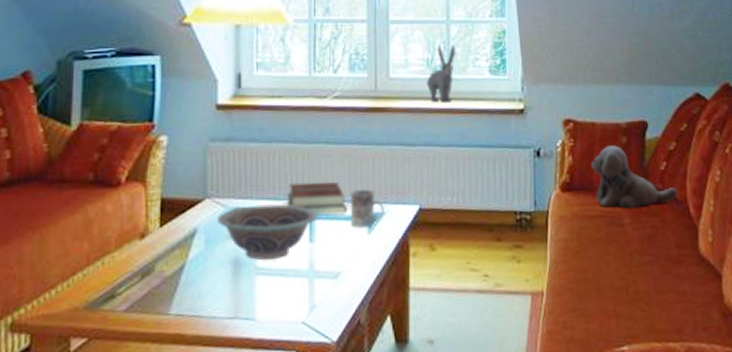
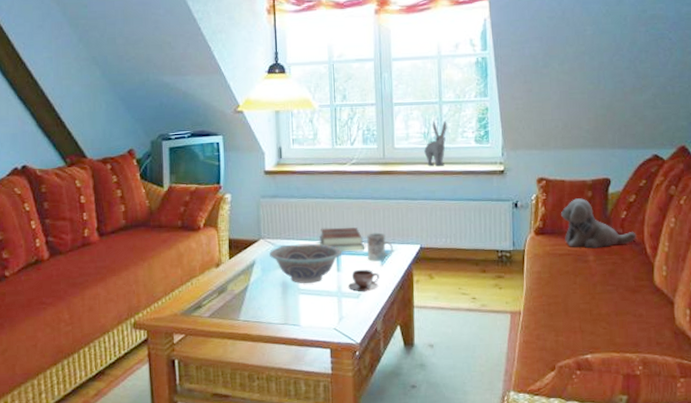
teacup: none [324,238,365,269] -> present [348,269,379,291]

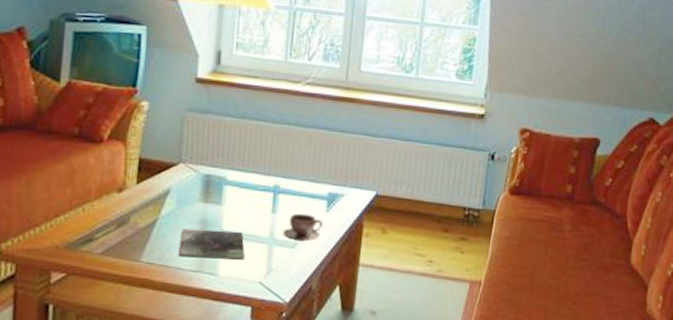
magazine: none [267,288,320,313] -> present [178,228,245,260]
decorative bowl: present [270,243,344,283] -> none [189,174,283,224]
books: present [319,227,365,253] -> none [254,158,310,192]
mug: present [366,232,393,262] -> none [311,170,344,207]
decorative figurine: present [424,121,447,167] -> none [395,45,427,101]
plush toy: present [561,198,637,249] -> none [541,157,619,217]

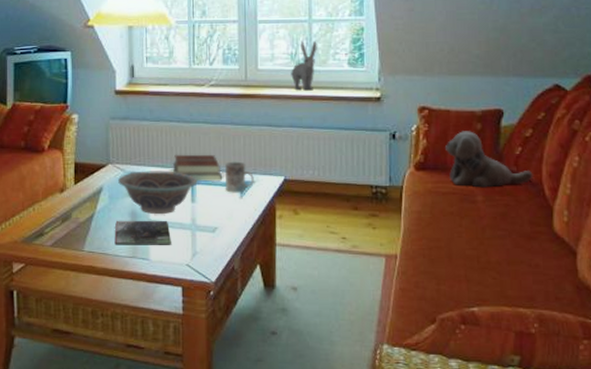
decorative bowl: none [189,174,283,224] -> present [118,171,199,214]
books: none [254,158,310,192] -> present [172,154,223,182]
teacup: present [283,213,323,241] -> none [204,201,238,225]
mug: none [311,170,344,207] -> present [224,161,254,193]
decorative figurine: none [395,45,427,101] -> present [291,41,317,91]
plush toy: none [541,157,619,217] -> present [445,131,533,188]

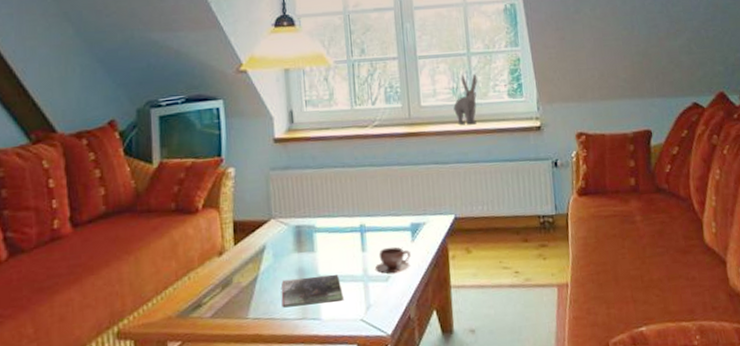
decorative bowl: present [118,171,199,214] -> none [282,220,369,269]
books: present [172,154,223,182] -> none [339,199,393,229]
teacup: none [204,201,238,225] -> present [376,247,411,273]
mug: present [224,161,254,193] -> none [393,203,425,238]
plush toy: present [445,131,533,188] -> none [604,153,683,208]

